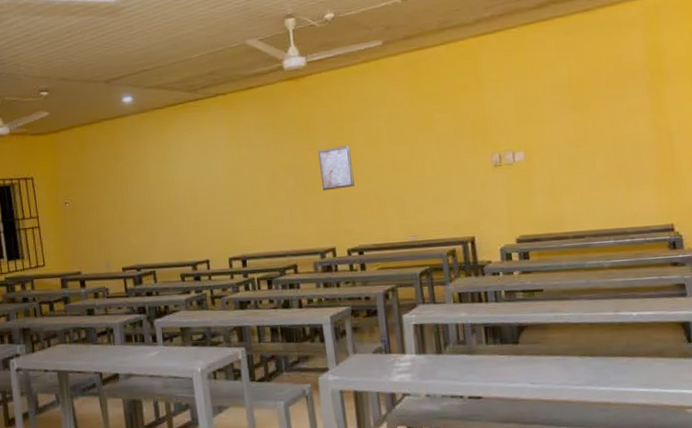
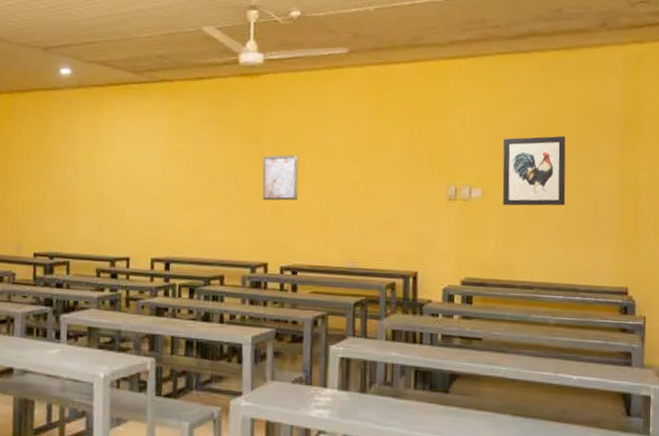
wall art: none [538,92,604,165] -> present [502,135,566,206]

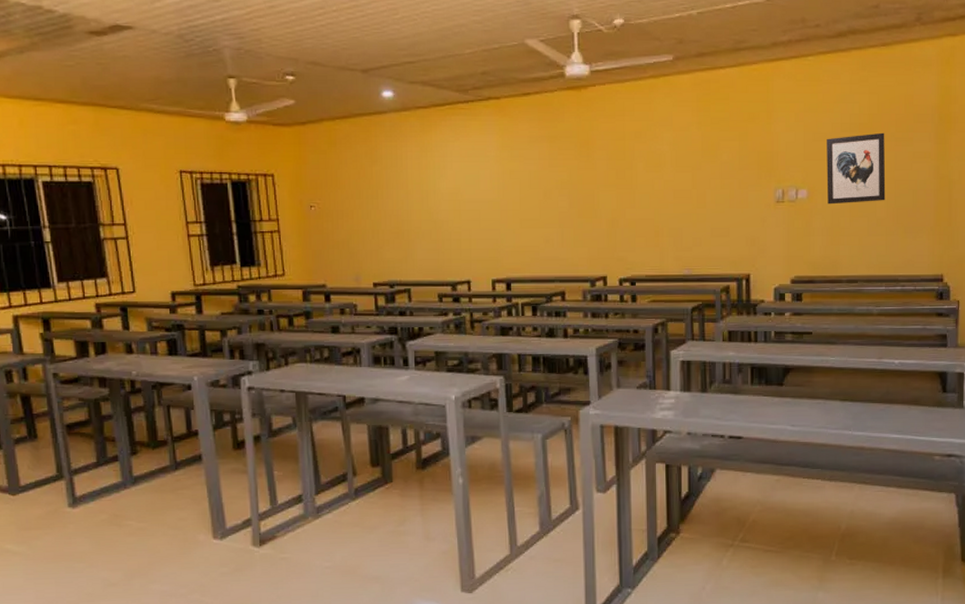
wall art: present [262,154,299,201] -> none [595,166,632,215]

